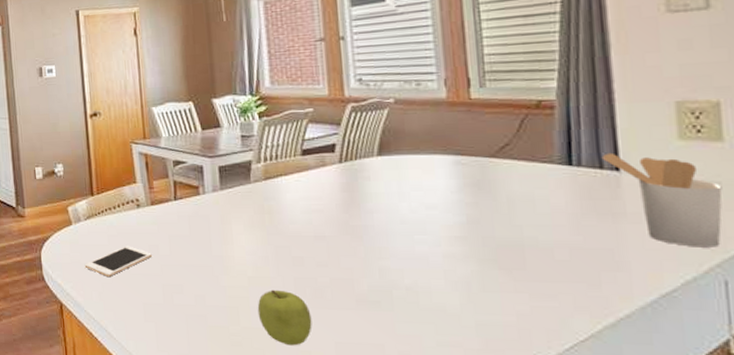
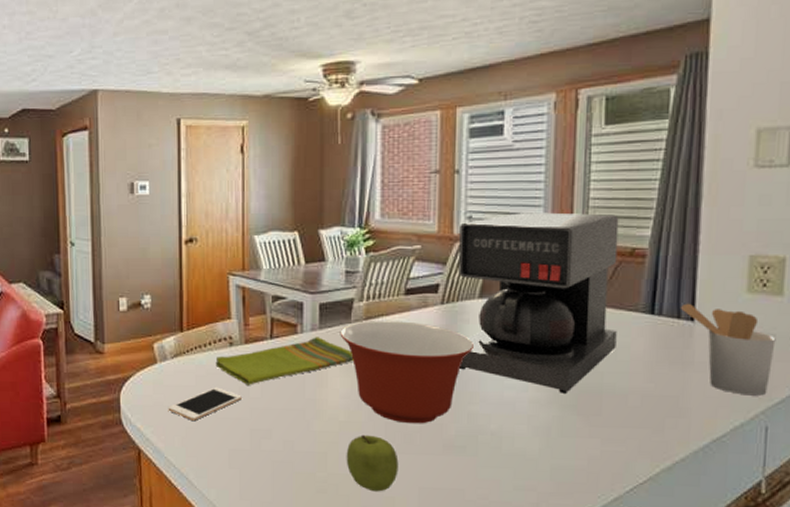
dish towel: none [125,197,257,243] -> present [215,337,354,385]
mixing bowl: none [241,180,379,279] -> present [340,321,475,424]
coffee maker: none [350,69,533,249] -> present [459,212,619,395]

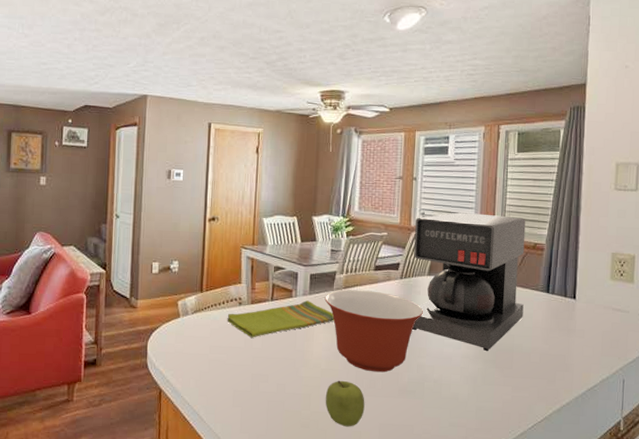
cell phone: present [168,387,242,421] -> none [186,339,246,366]
utensil holder: present [680,303,776,396] -> none [566,285,629,356]

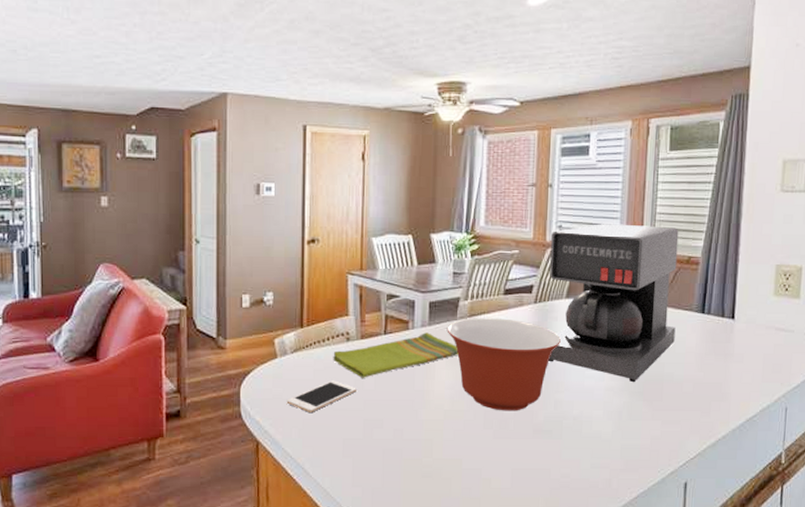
cell phone: none [186,339,246,366] -> present [286,380,356,412]
fruit: present [325,380,365,427] -> none [449,422,495,474]

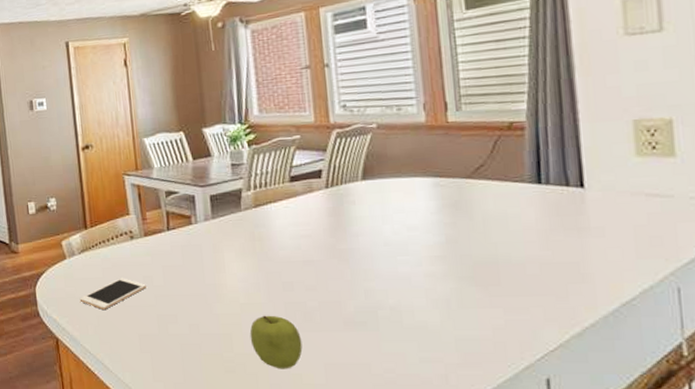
dish towel: present [333,332,459,378] -> none [119,226,248,274]
mixing bowl: present [447,318,562,411] -> none [232,206,364,303]
fruit: none [449,422,495,474] -> present [249,315,303,369]
coffee maker: present [548,224,679,383] -> none [335,92,507,267]

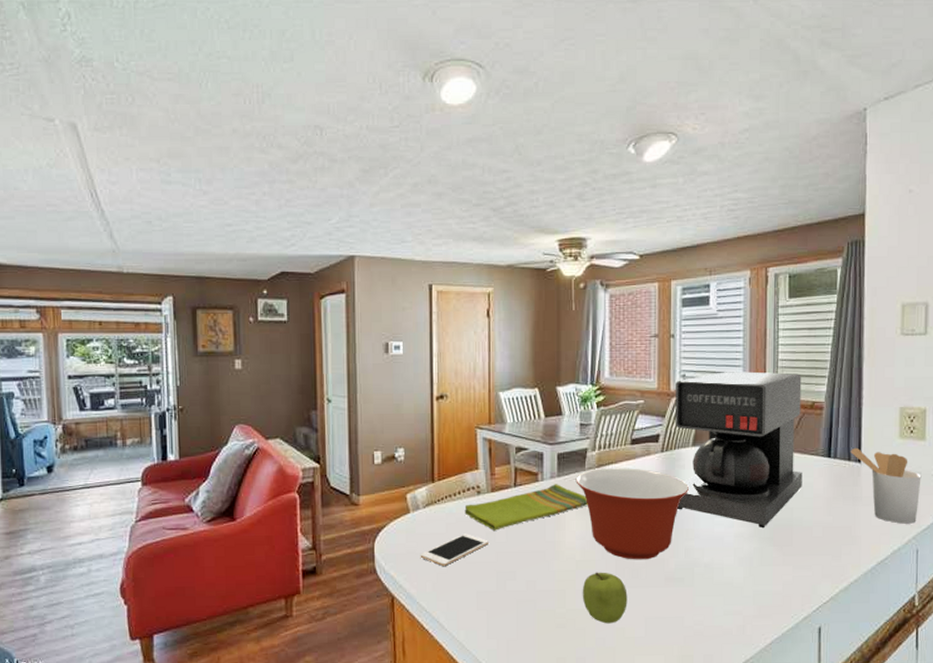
dish towel: none [119,226,248,274] -> present [464,484,588,531]
mixing bowl: none [232,206,364,303] -> present [575,468,690,560]
coffee maker: none [335,92,507,267] -> present [675,371,803,529]
utensil holder: none [567,170,675,258] -> present [850,447,922,524]

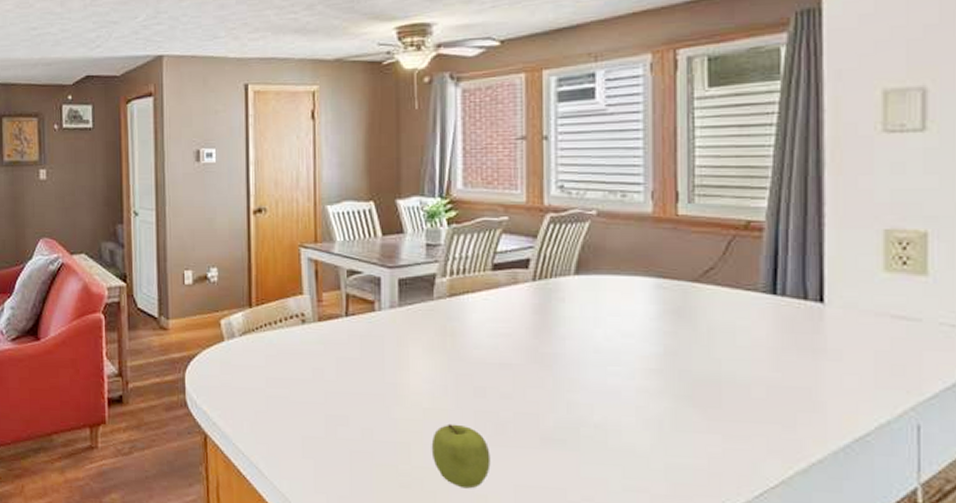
cell phone: present [420,533,488,566] -> none [236,368,315,404]
dish towel: present [464,484,588,531] -> none [287,315,438,367]
mixing bowl: present [575,468,690,560] -> none [421,298,572,414]
coffee maker: present [675,371,803,529] -> none [551,181,734,384]
utensil holder: present [850,447,922,524] -> none [806,282,923,389]

